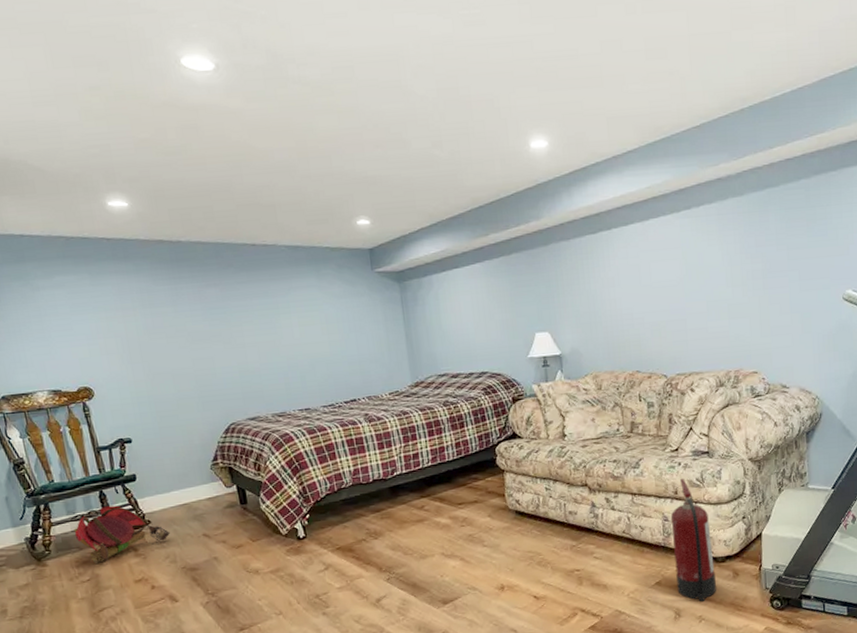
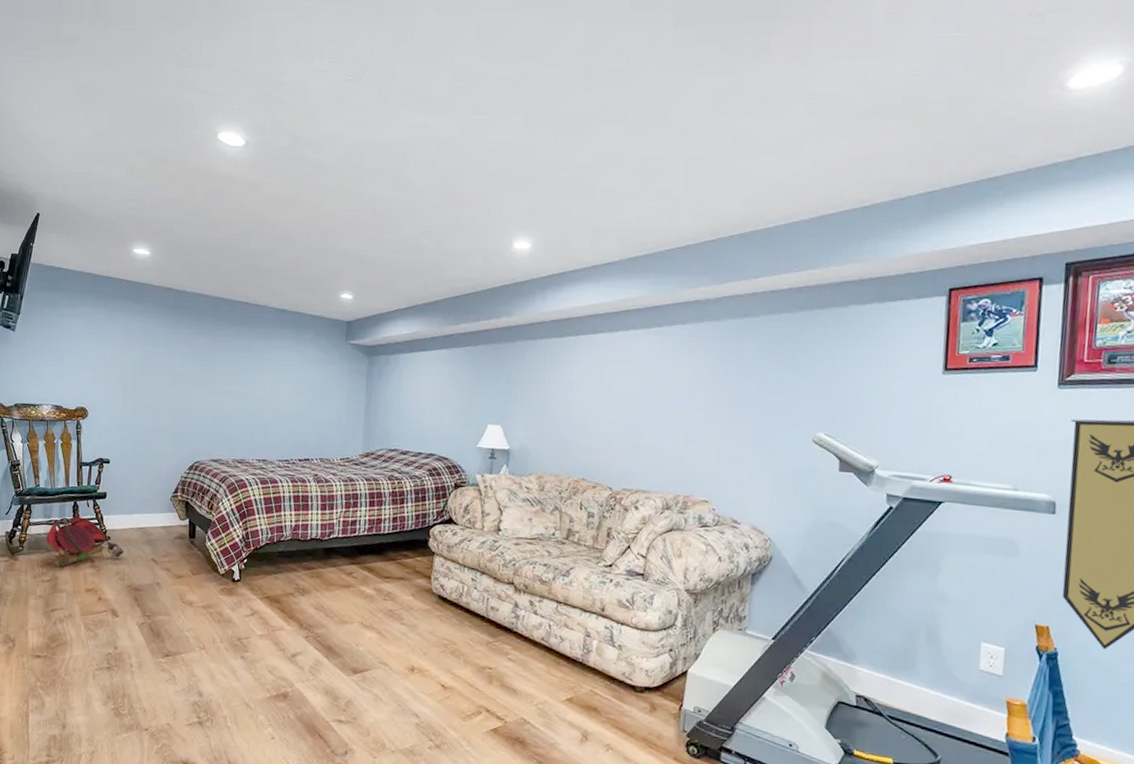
fire extinguisher: present [670,478,716,602] -> none [588,595,633,730]

